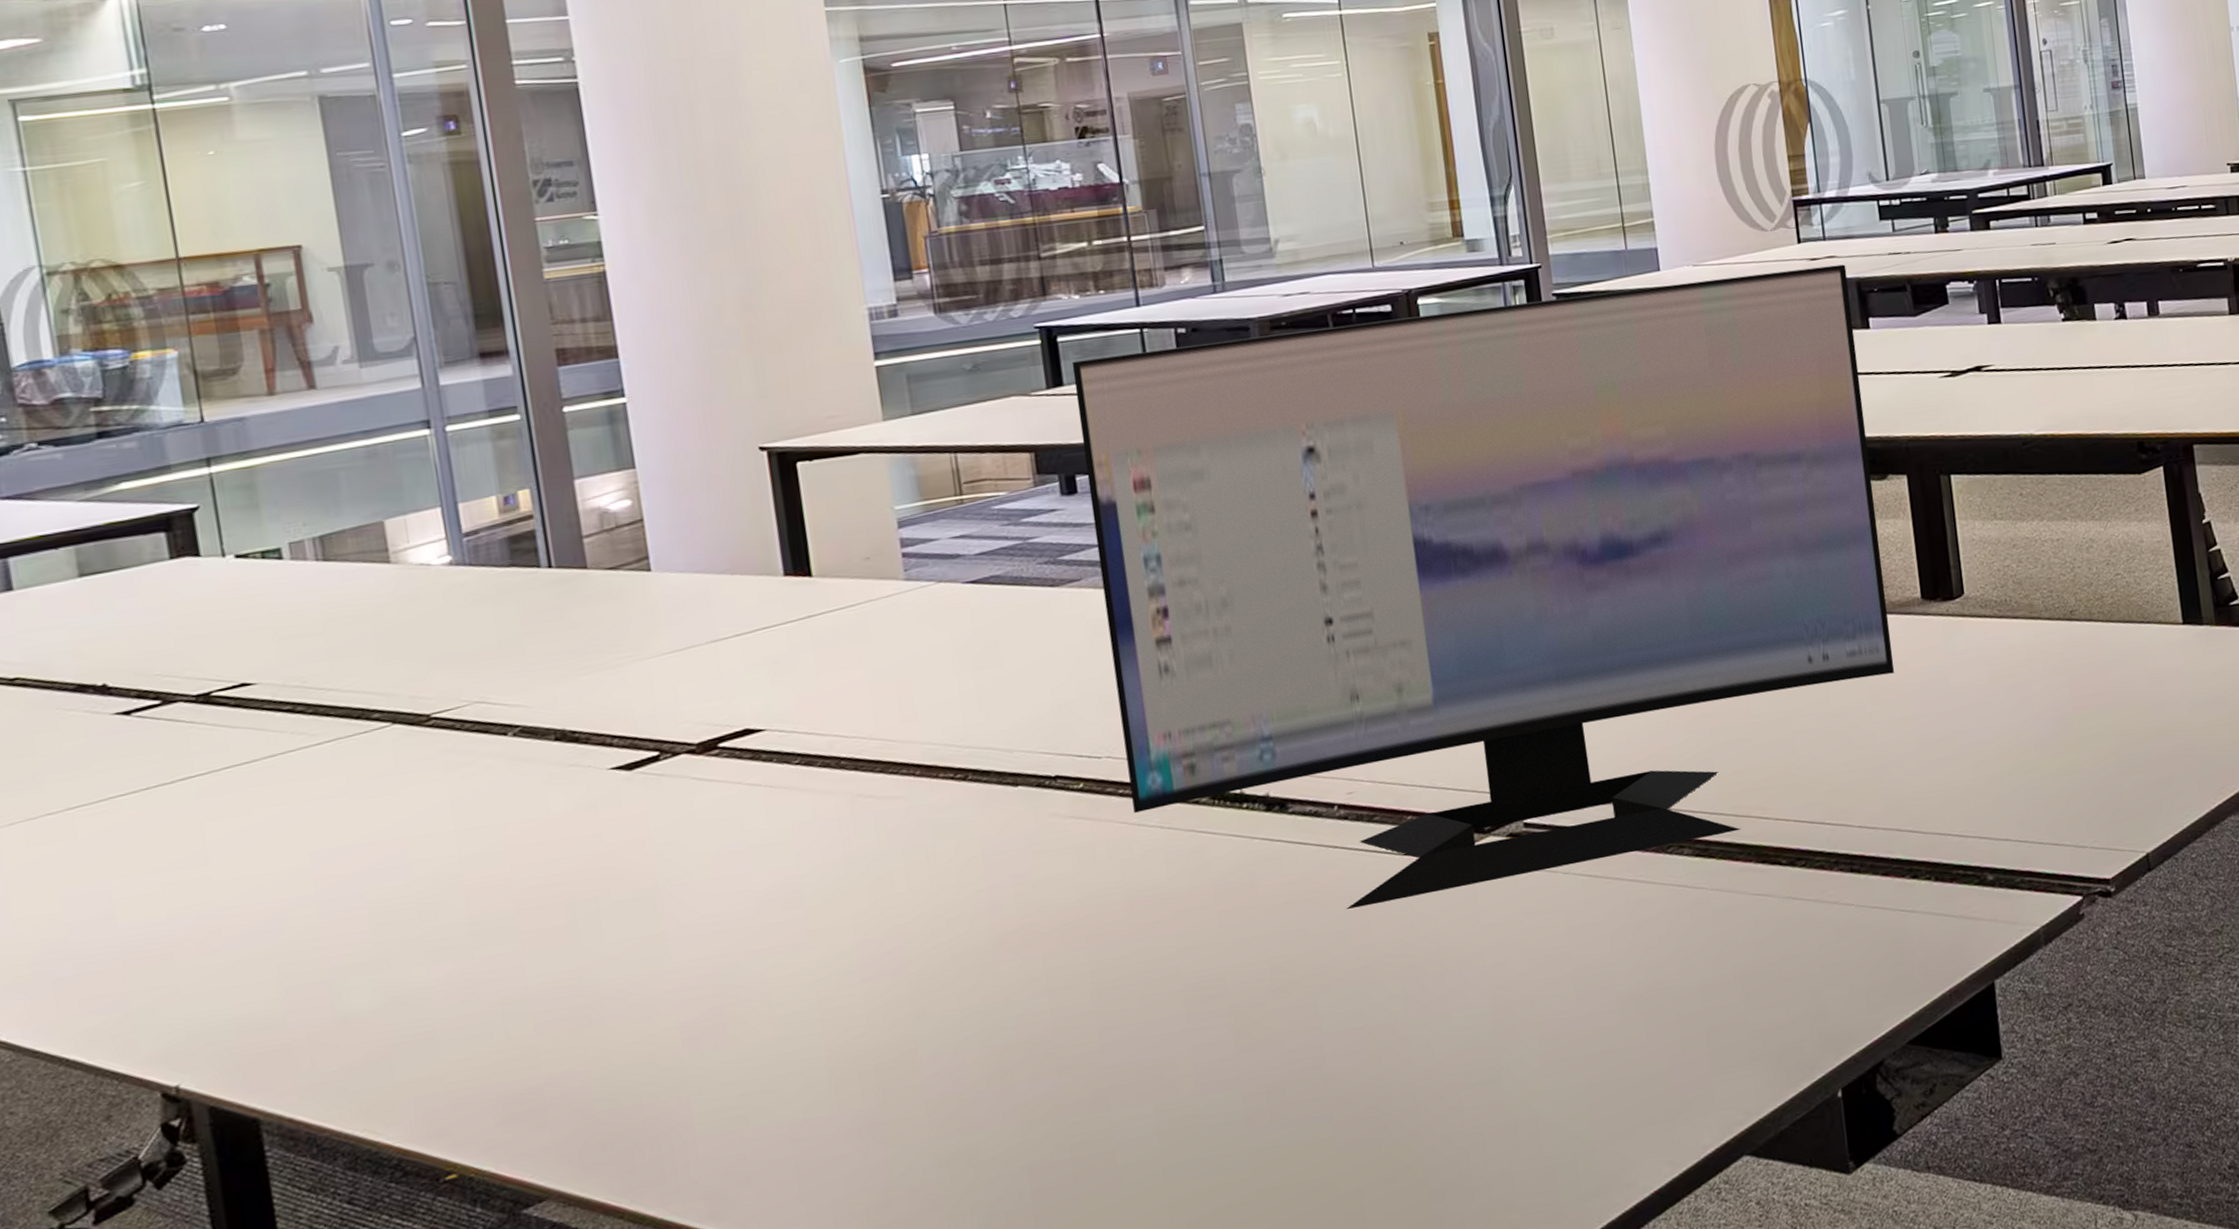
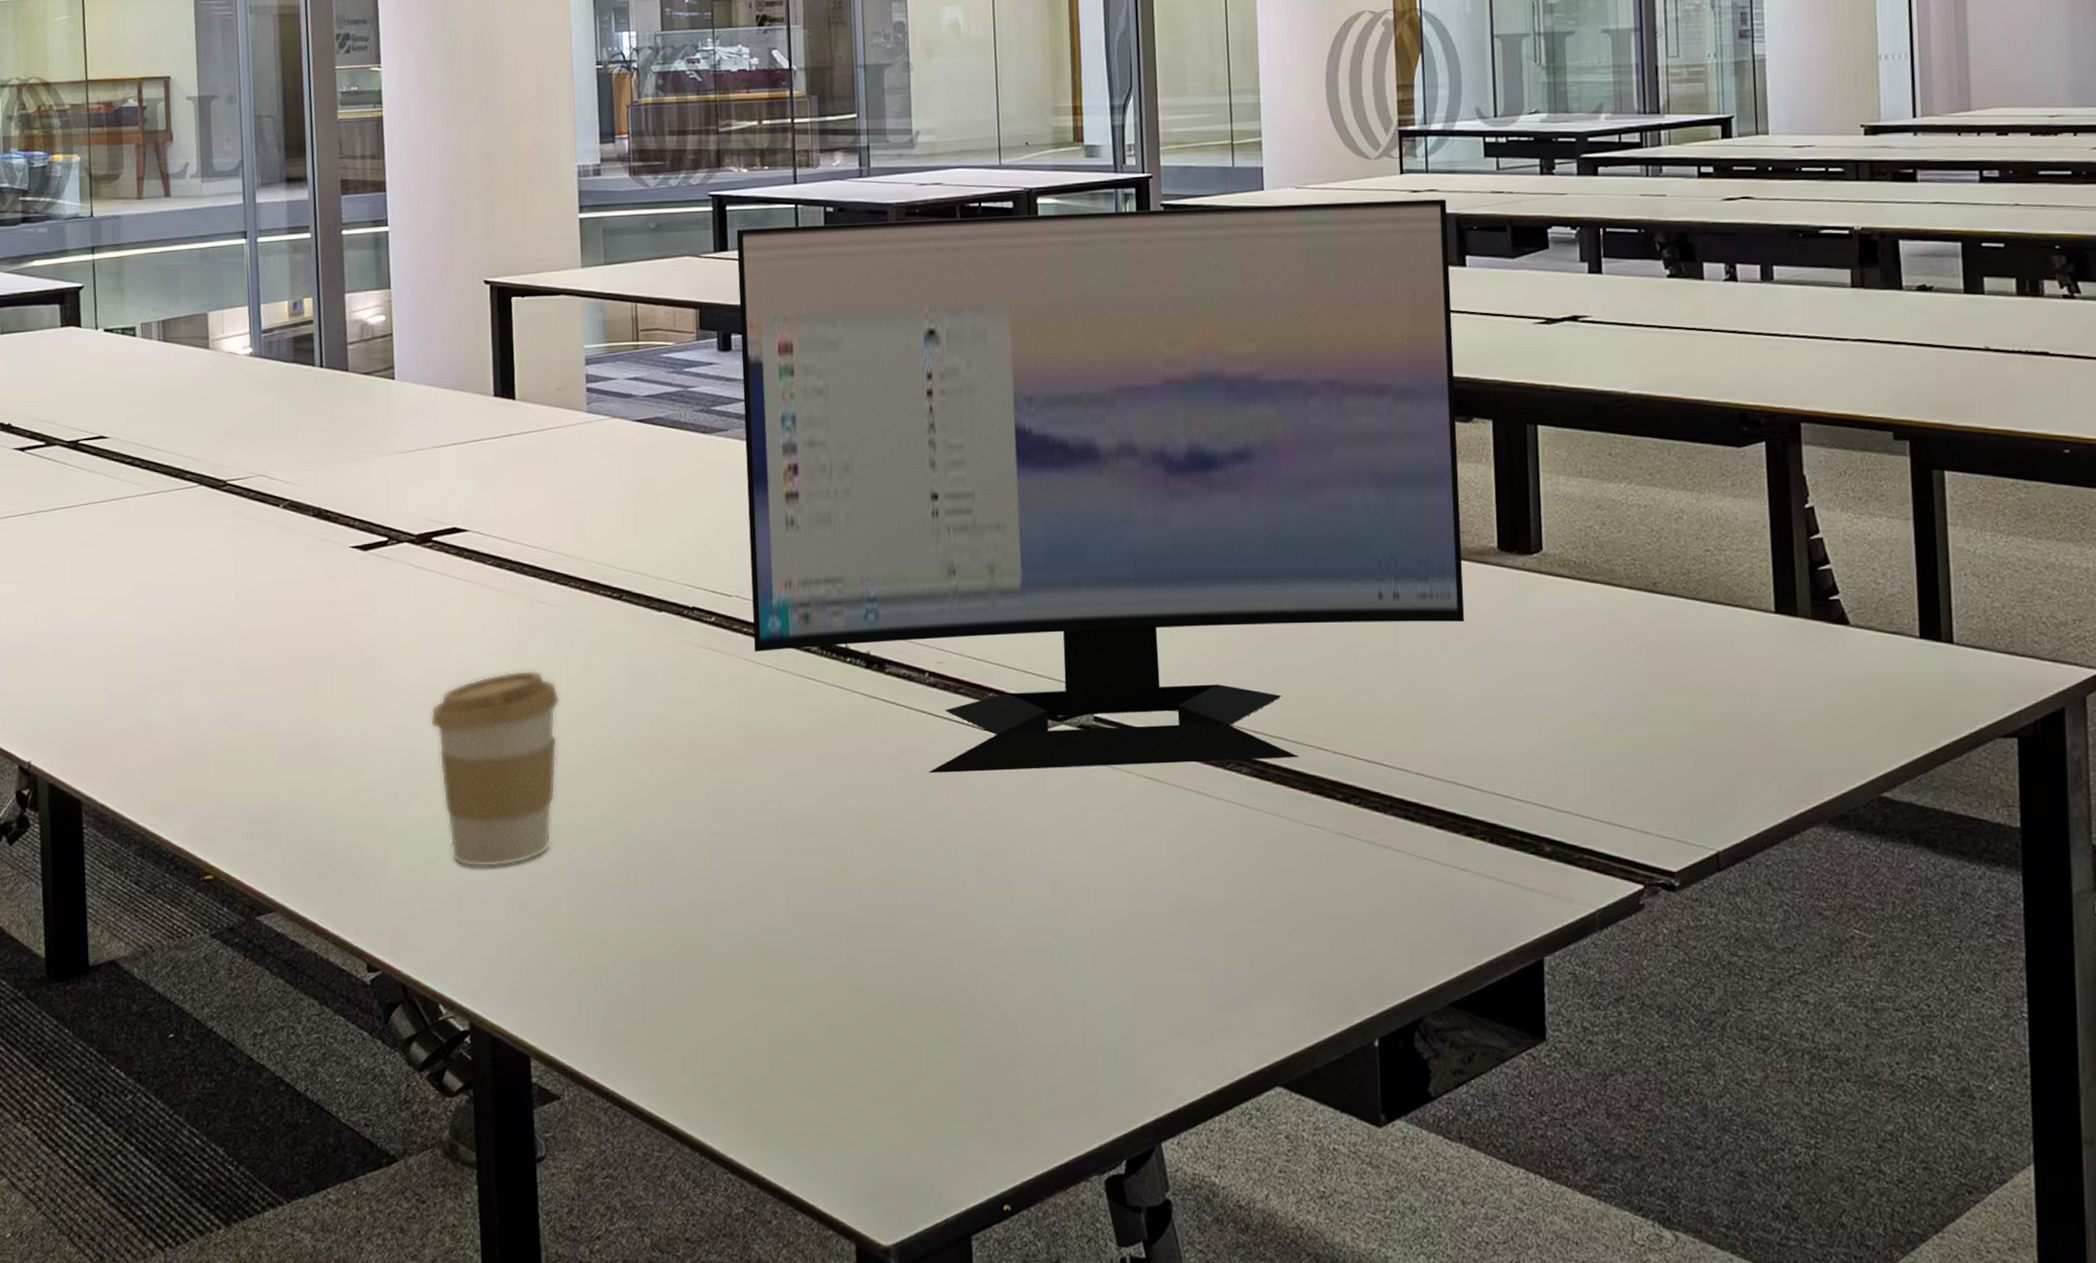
coffee cup: none [734,872,904,1104] -> present [430,670,561,868]

